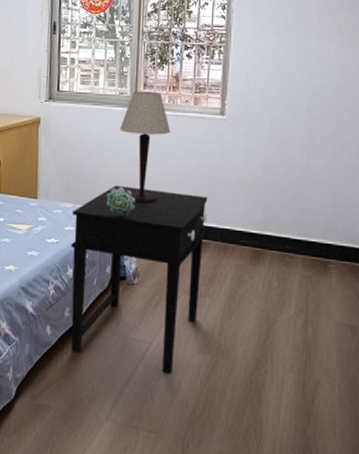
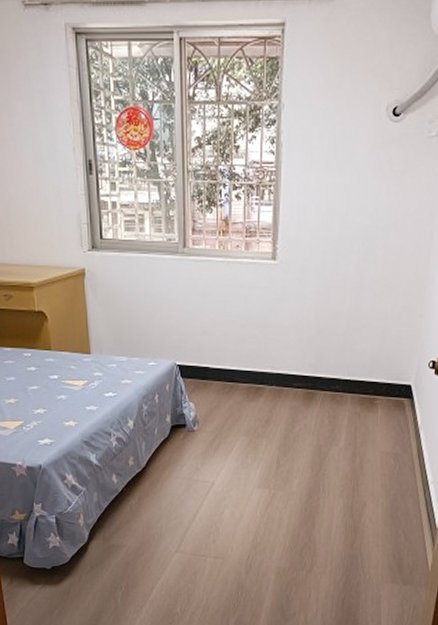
side table: present [71,185,208,374] -> none [127,336,262,508]
succulent plant: present [106,187,135,216] -> none [161,338,191,367]
table lamp: present [120,91,171,204] -> none [170,237,223,354]

